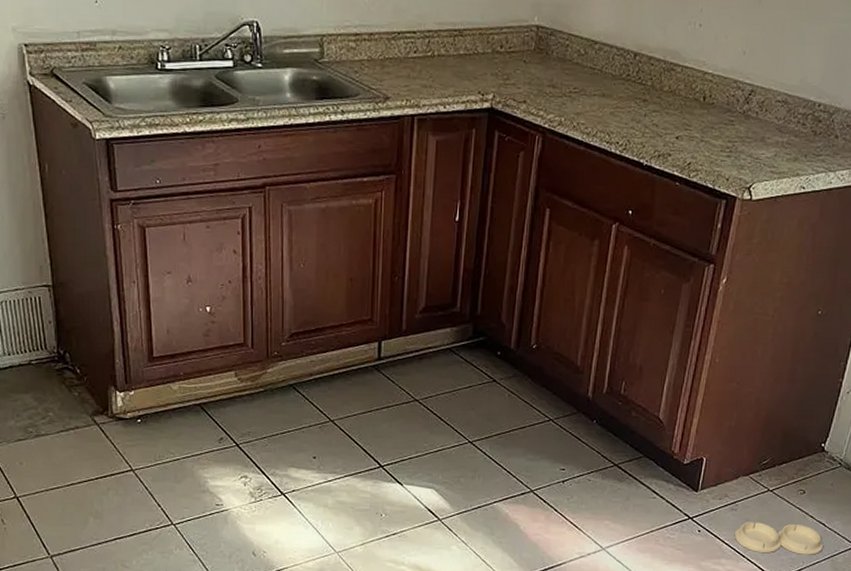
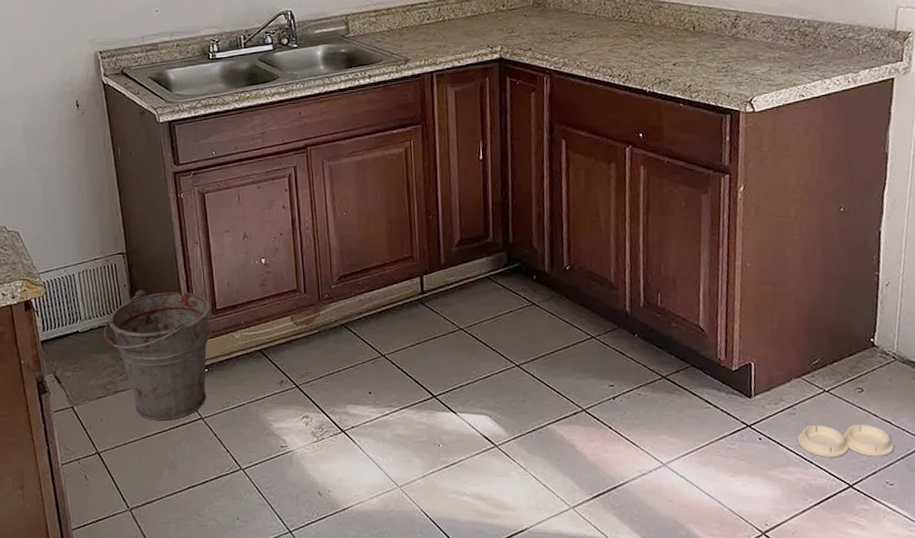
bucket: none [25,328,147,470] -> present [104,290,211,421]

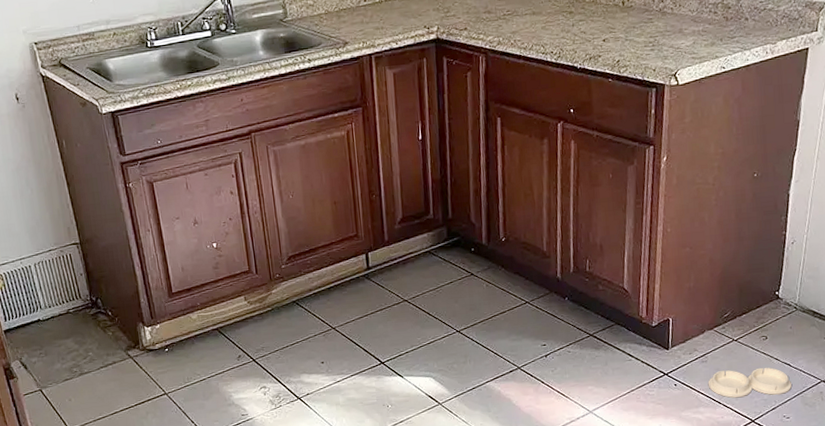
bucket: present [104,290,211,421] -> none [64,277,169,398]

